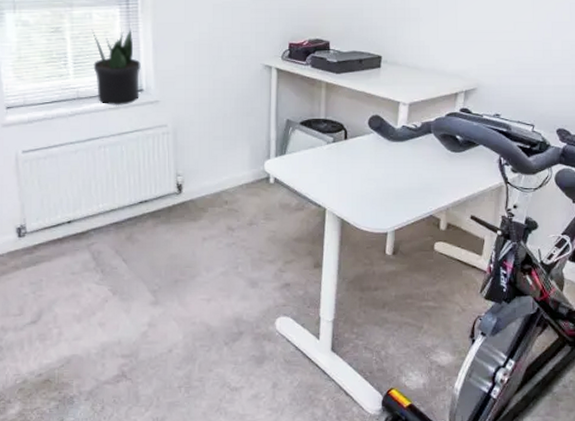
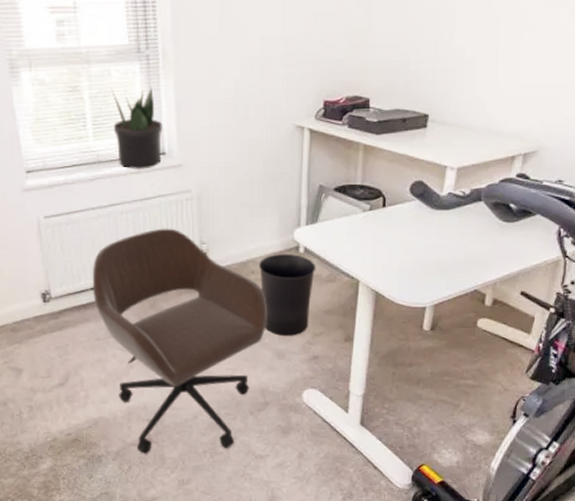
office chair: none [69,161,241,392] -> present [92,228,268,454]
waste bin: none [232,185,286,264] -> present [259,254,316,336]

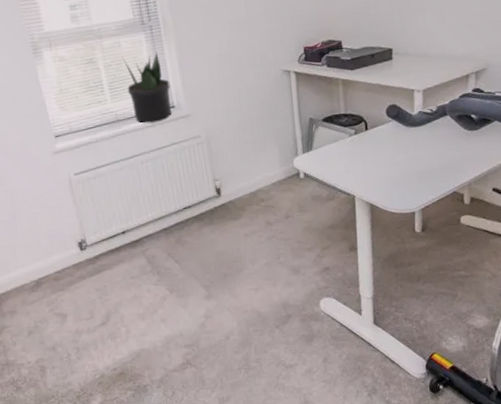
office chair: present [92,228,268,454] -> none [121,170,280,378]
waste bin: present [259,254,316,336] -> none [267,180,317,253]

